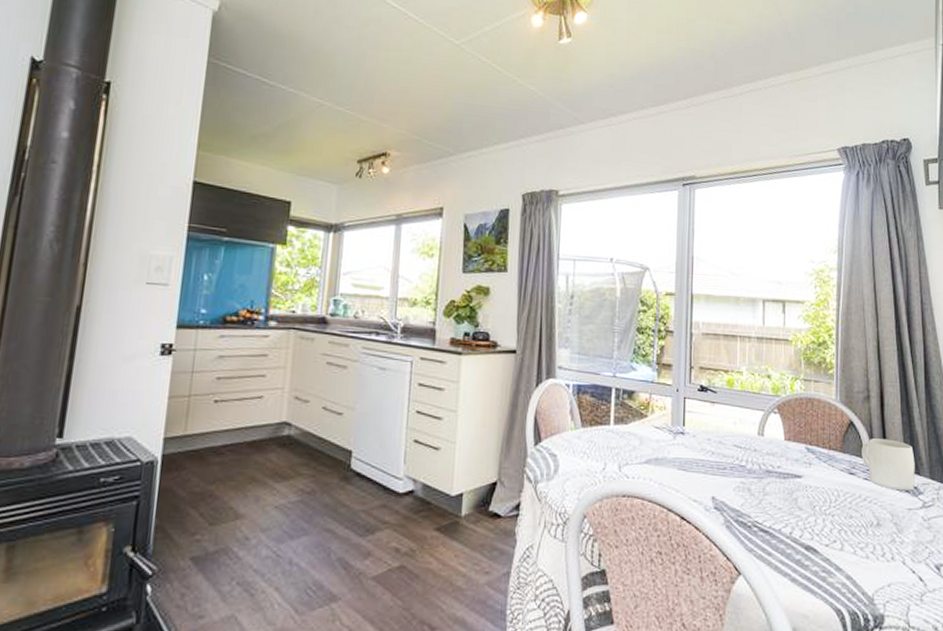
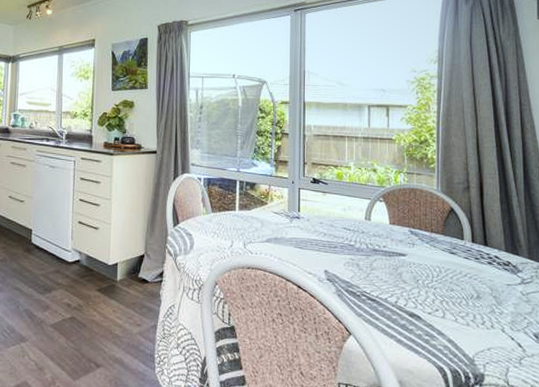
mug: present [862,438,915,491] -> none [462,223,514,269]

